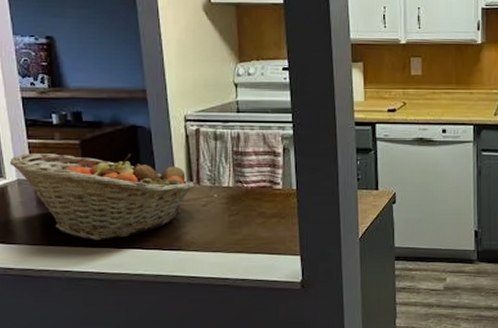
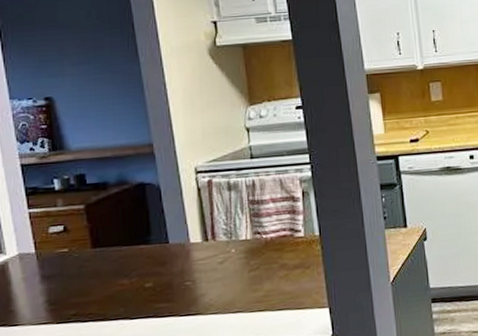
fruit basket: present [10,153,195,241] -> none [10,214,210,313]

